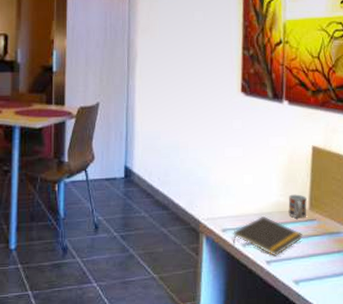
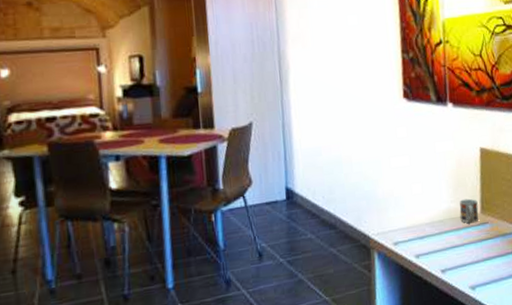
notepad: present [233,215,303,257] -> none [405,224,476,265]

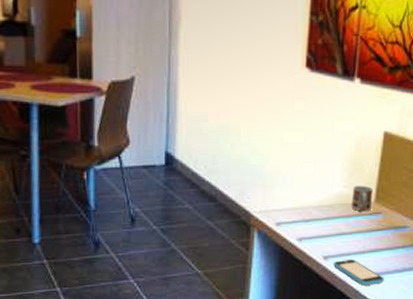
smartphone: none [451,270,500,295] -> present [333,259,384,286]

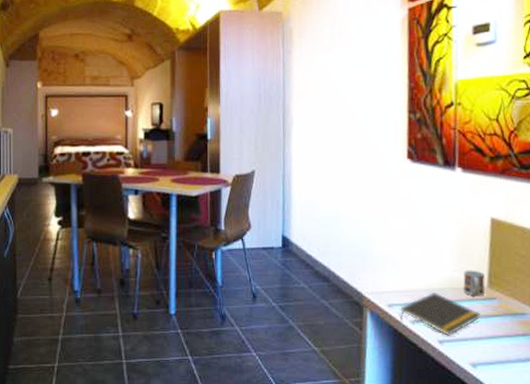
notepad: none [288,208,365,252] -> present [400,291,481,336]
smartphone: present [333,259,384,286] -> none [450,345,506,374]

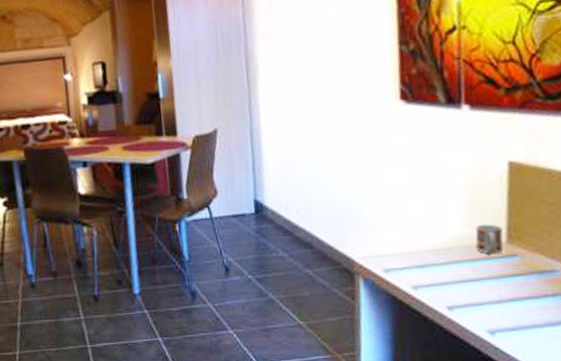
notepad: present [400,291,481,336] -> none [399,252,499,301]

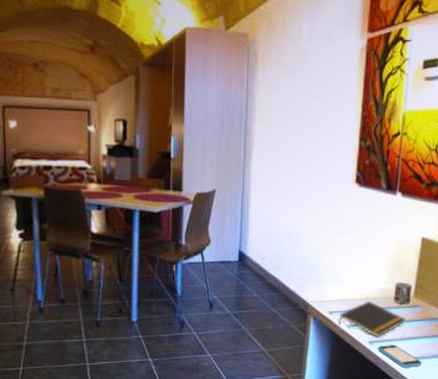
notepad: none [399,252,499,301] -> present [339,300,406,338]
smartphone: none [461,310,532,341] -> present [378,345,422,368]

